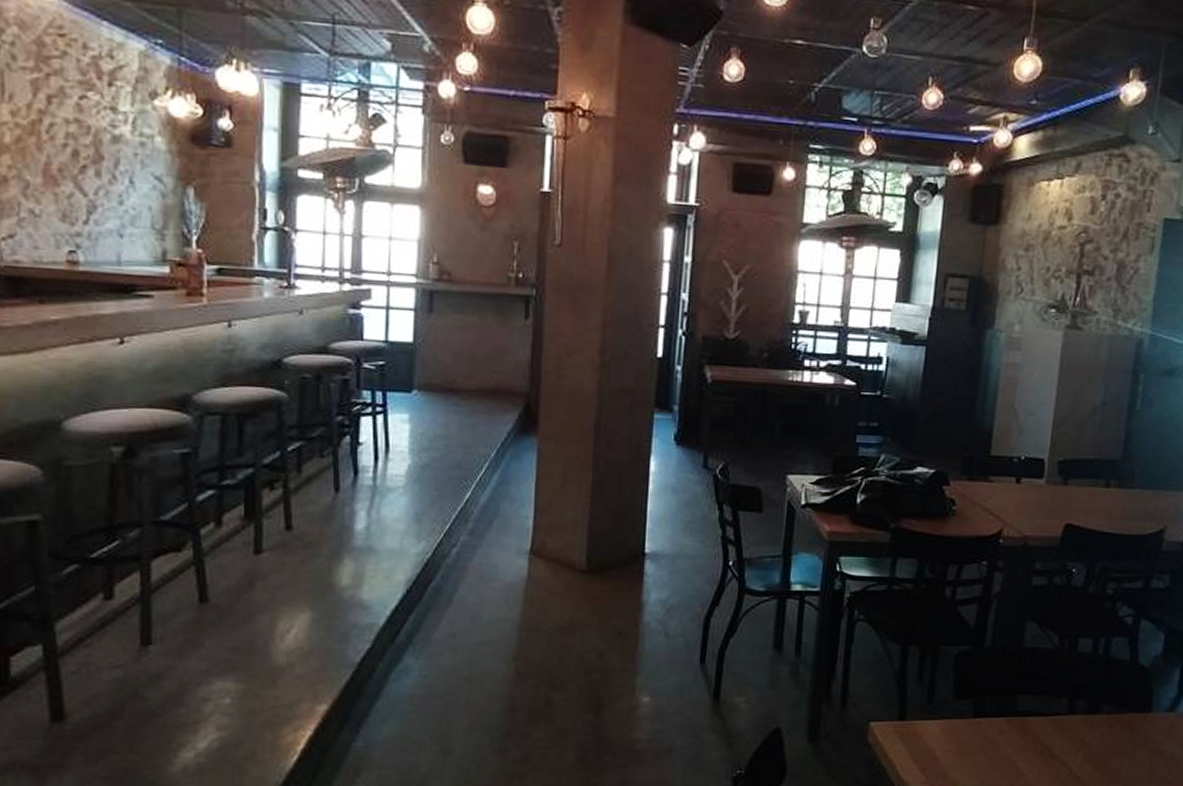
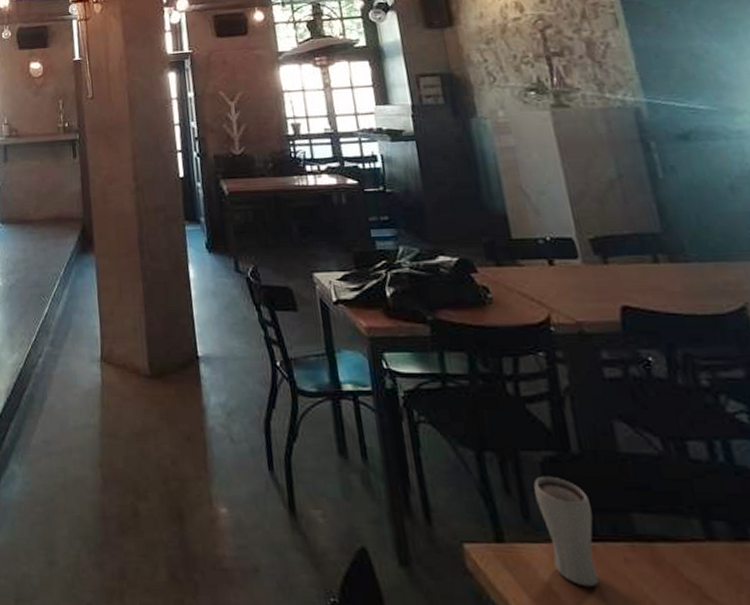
drinking glass: none [943,666,987,752] -> present [533,476,600,587]

